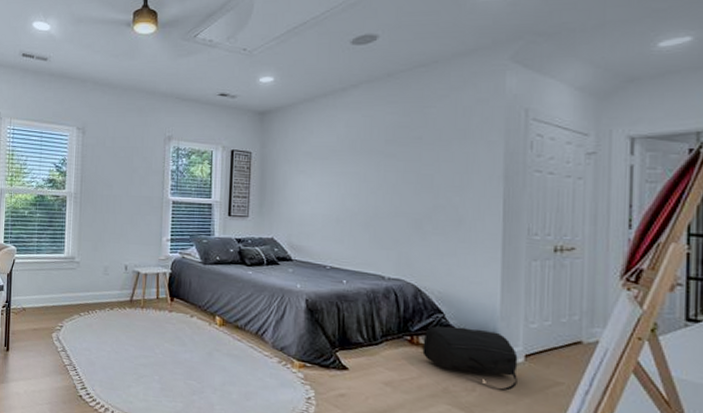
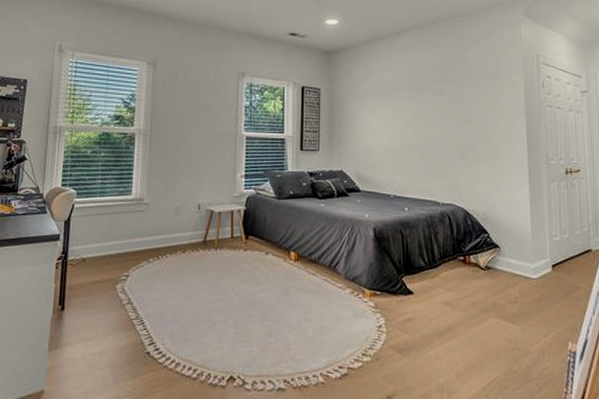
duffel bag: present [422,326,518,392] -> none [473,244,548,300]

